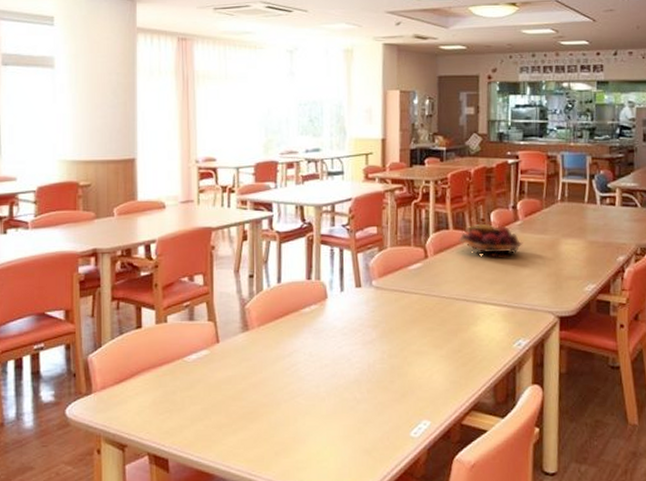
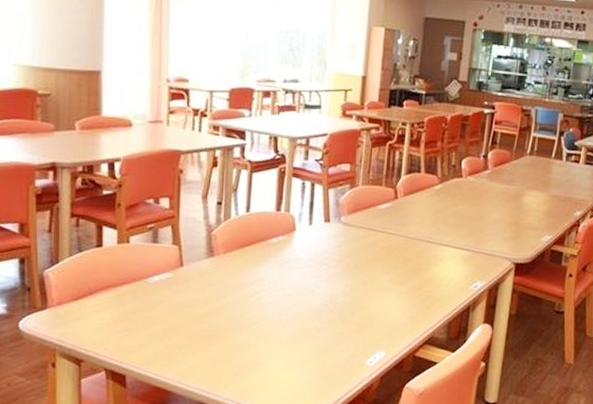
fruit basket: present [458,223,523,257] -> none [429,170,490,204]

